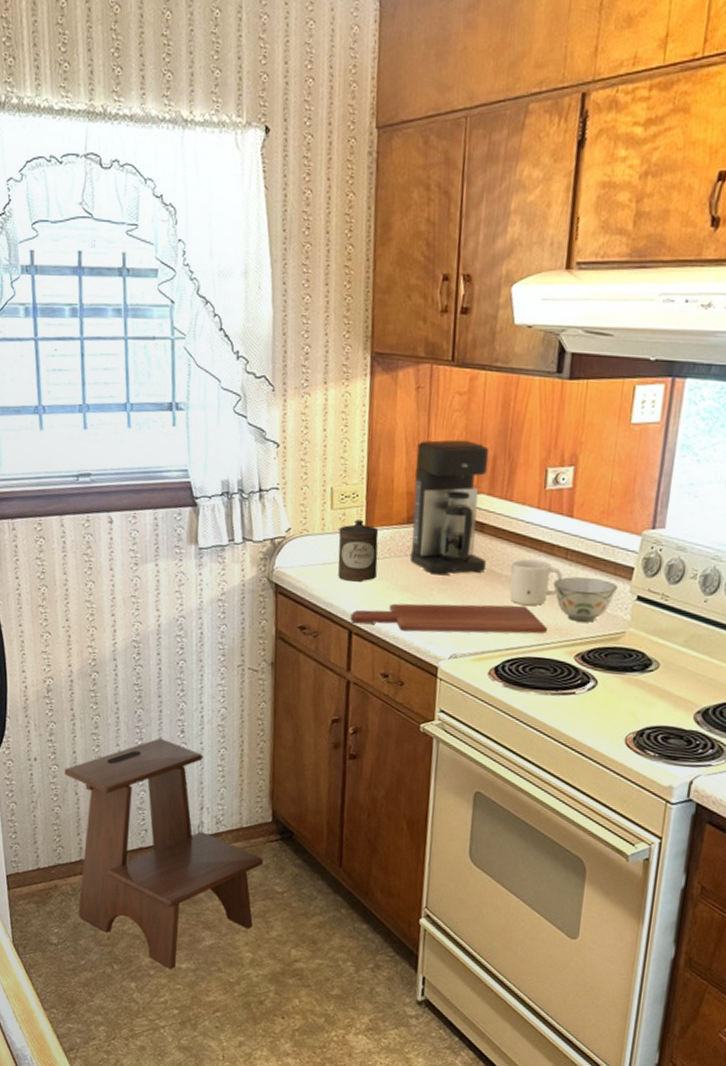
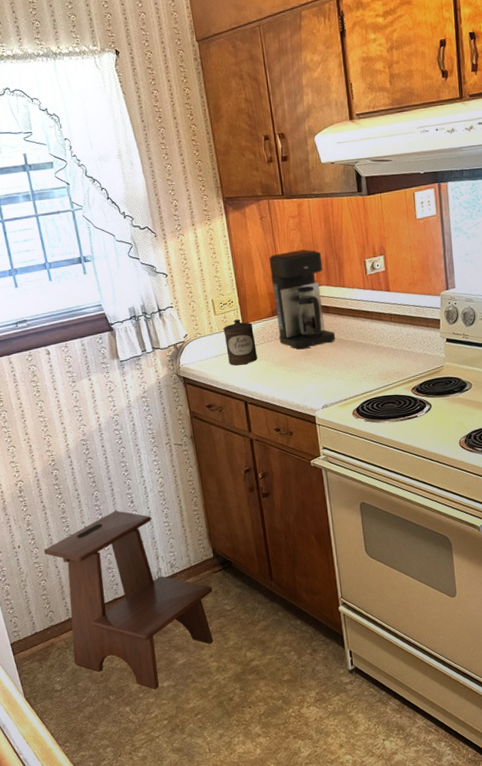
cutting board: present [350,603,547,634] -> none [244,360,388,396]
mug: present [509,559,563,606] -> none [353,325,391,360]
soup bowl: present [553,577,617,622] -> none [386,331,431,365]

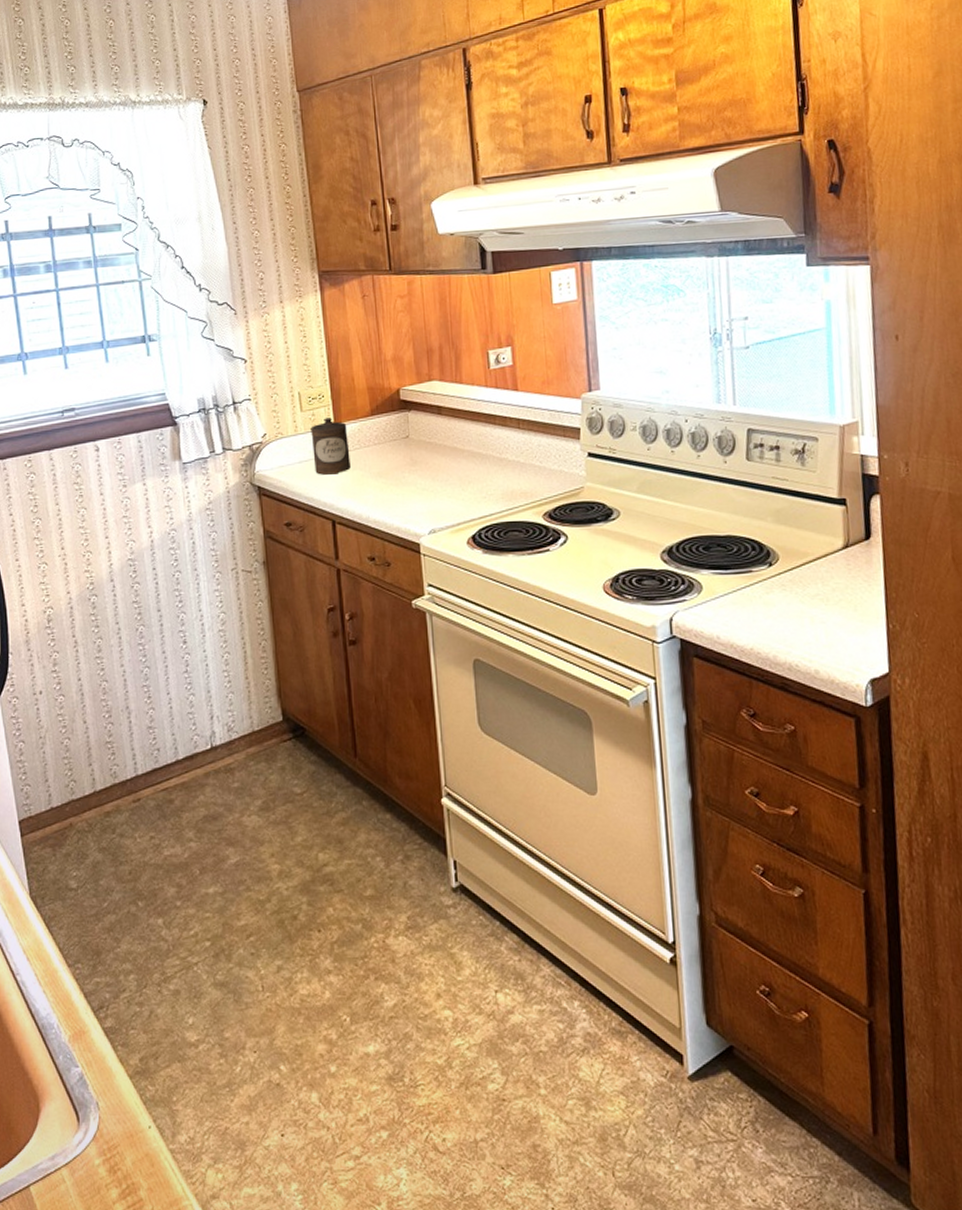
step stool: present [43,510,213,690] -> none [70,652,279,897]
coffee maker: present [269,249,336,350] -> none [370,336,449,458]

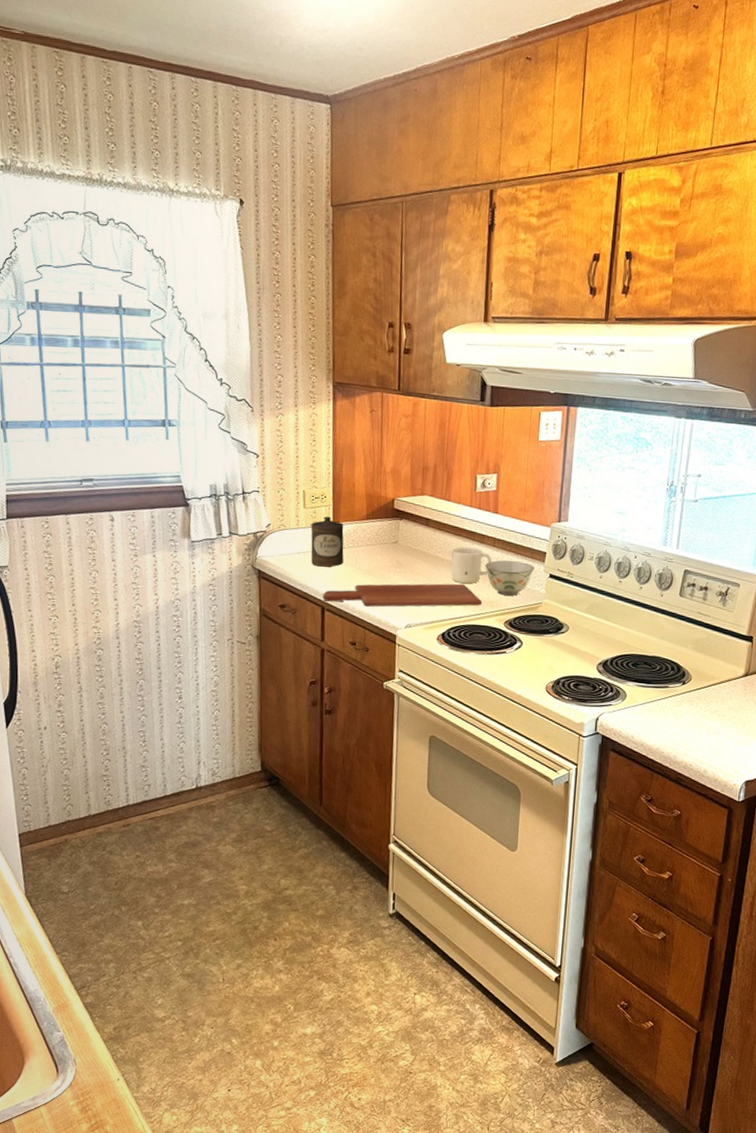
cutting board: none [332,475,513,516] -> present [323,583,482,608]
mug: none [471,432,519,475] -> present [451,547,492,584]
soup bowl: none [512,442,569,483] -> present [485,560,534,596]

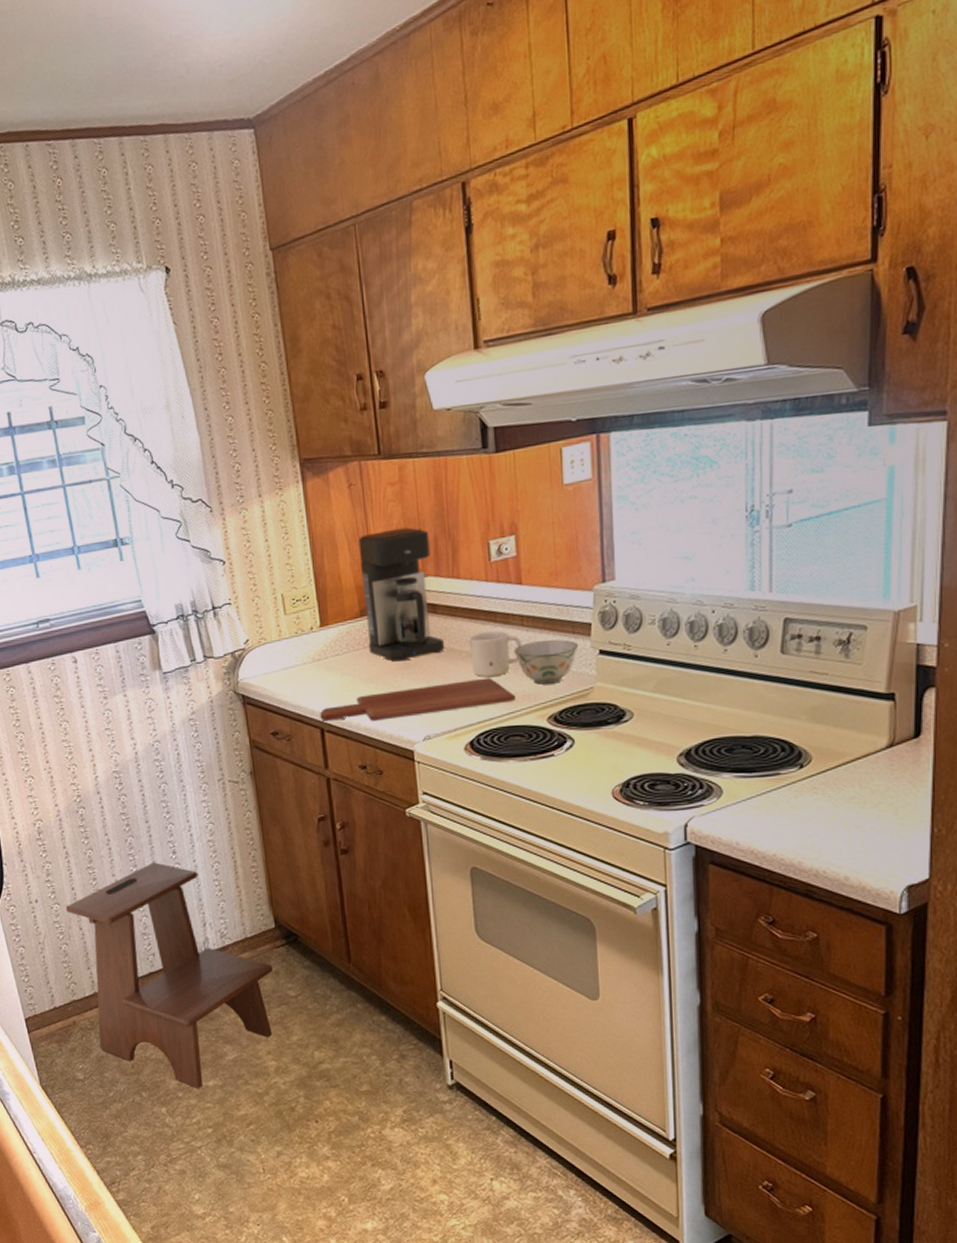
step stool: none [72,704,254,907] -> present [65,862,273,1089]
canister: present [311,516,344,567] -> none [295,620,339,681]
coffee maker: none [370,452,432,561] -> present [358,527,445,662]

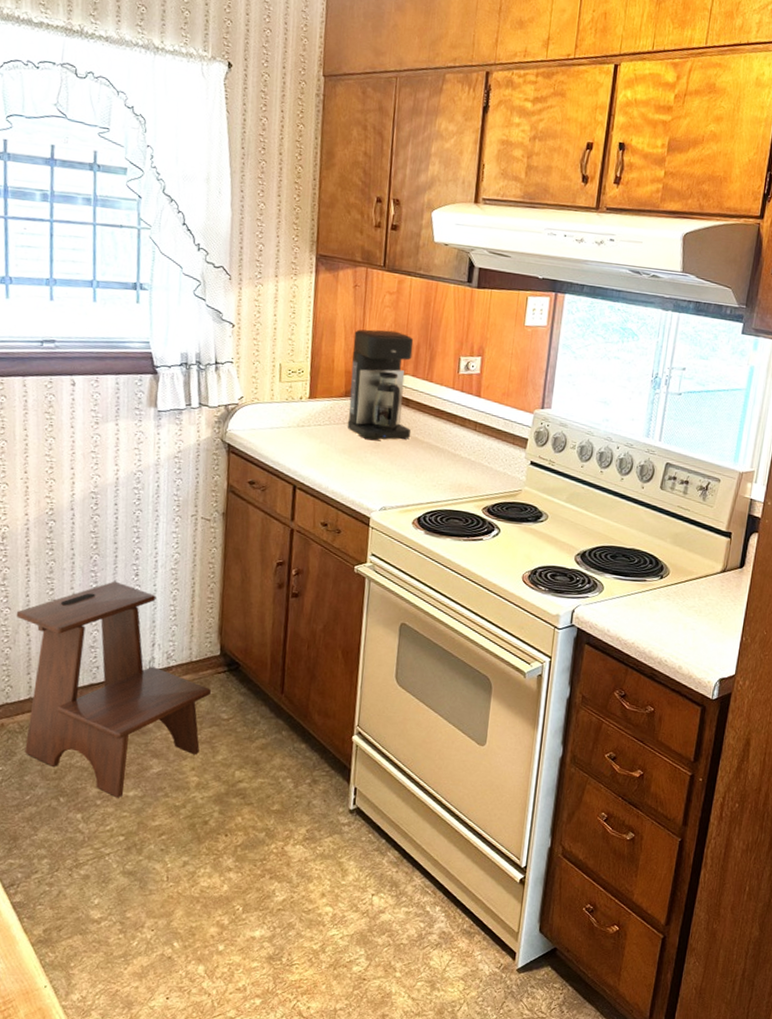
cutting board: present [320,677,515,722] -> none [295,463,460,491]
mug: present [469,631,522,678] -> none [430,429,472,468]
soup bowl: present [514,639,578,685] -> none [465,445,515,482]

